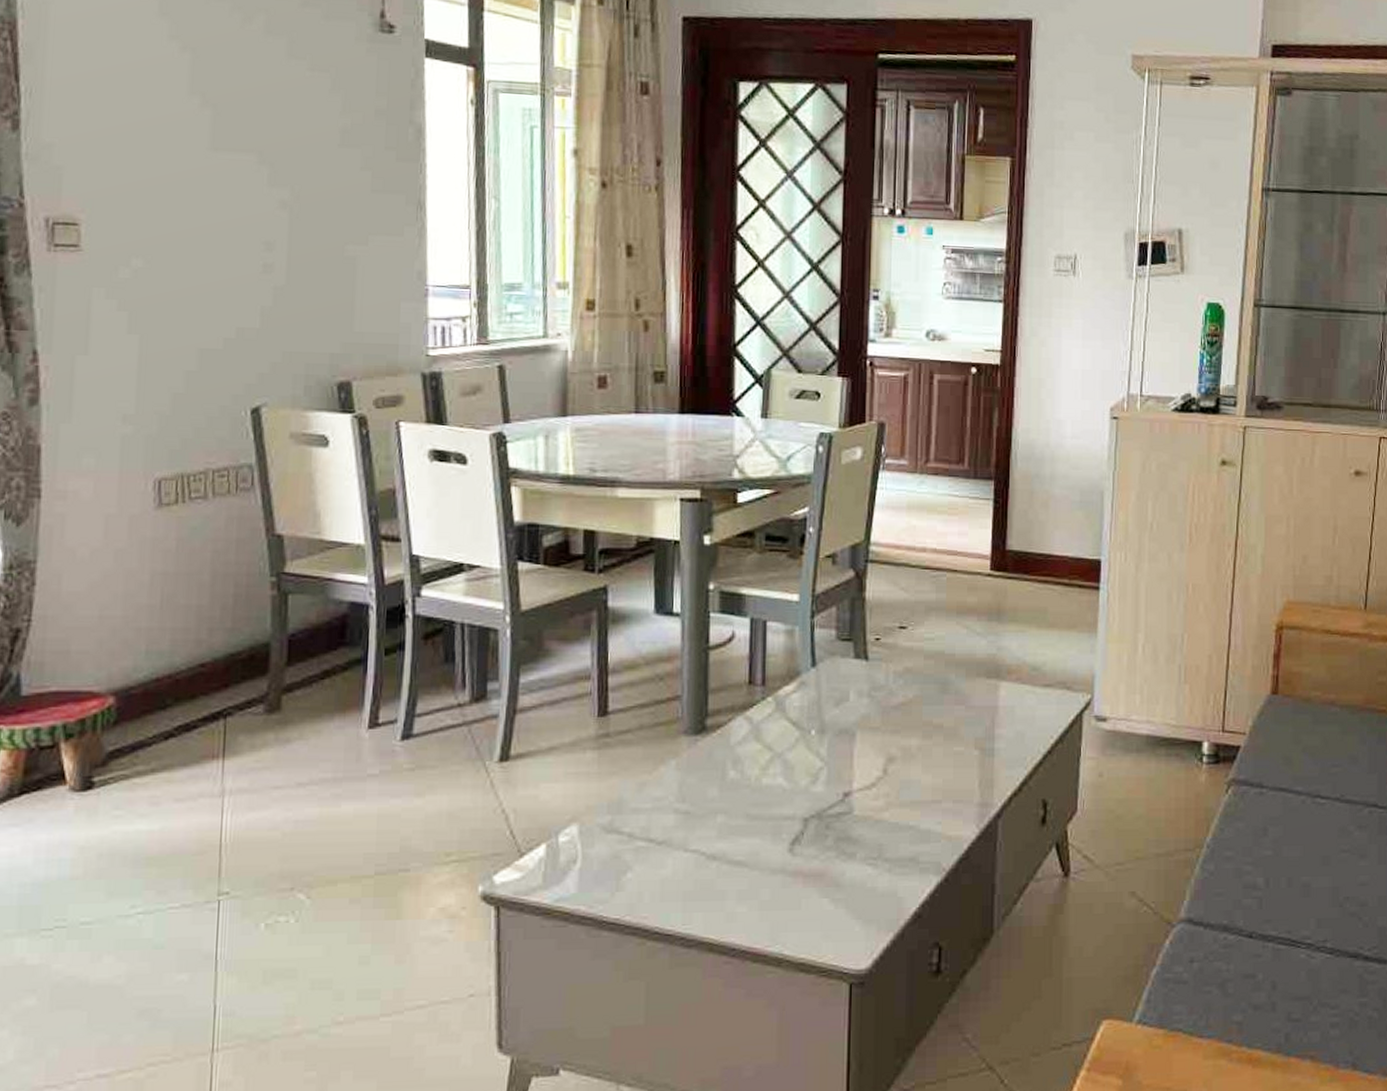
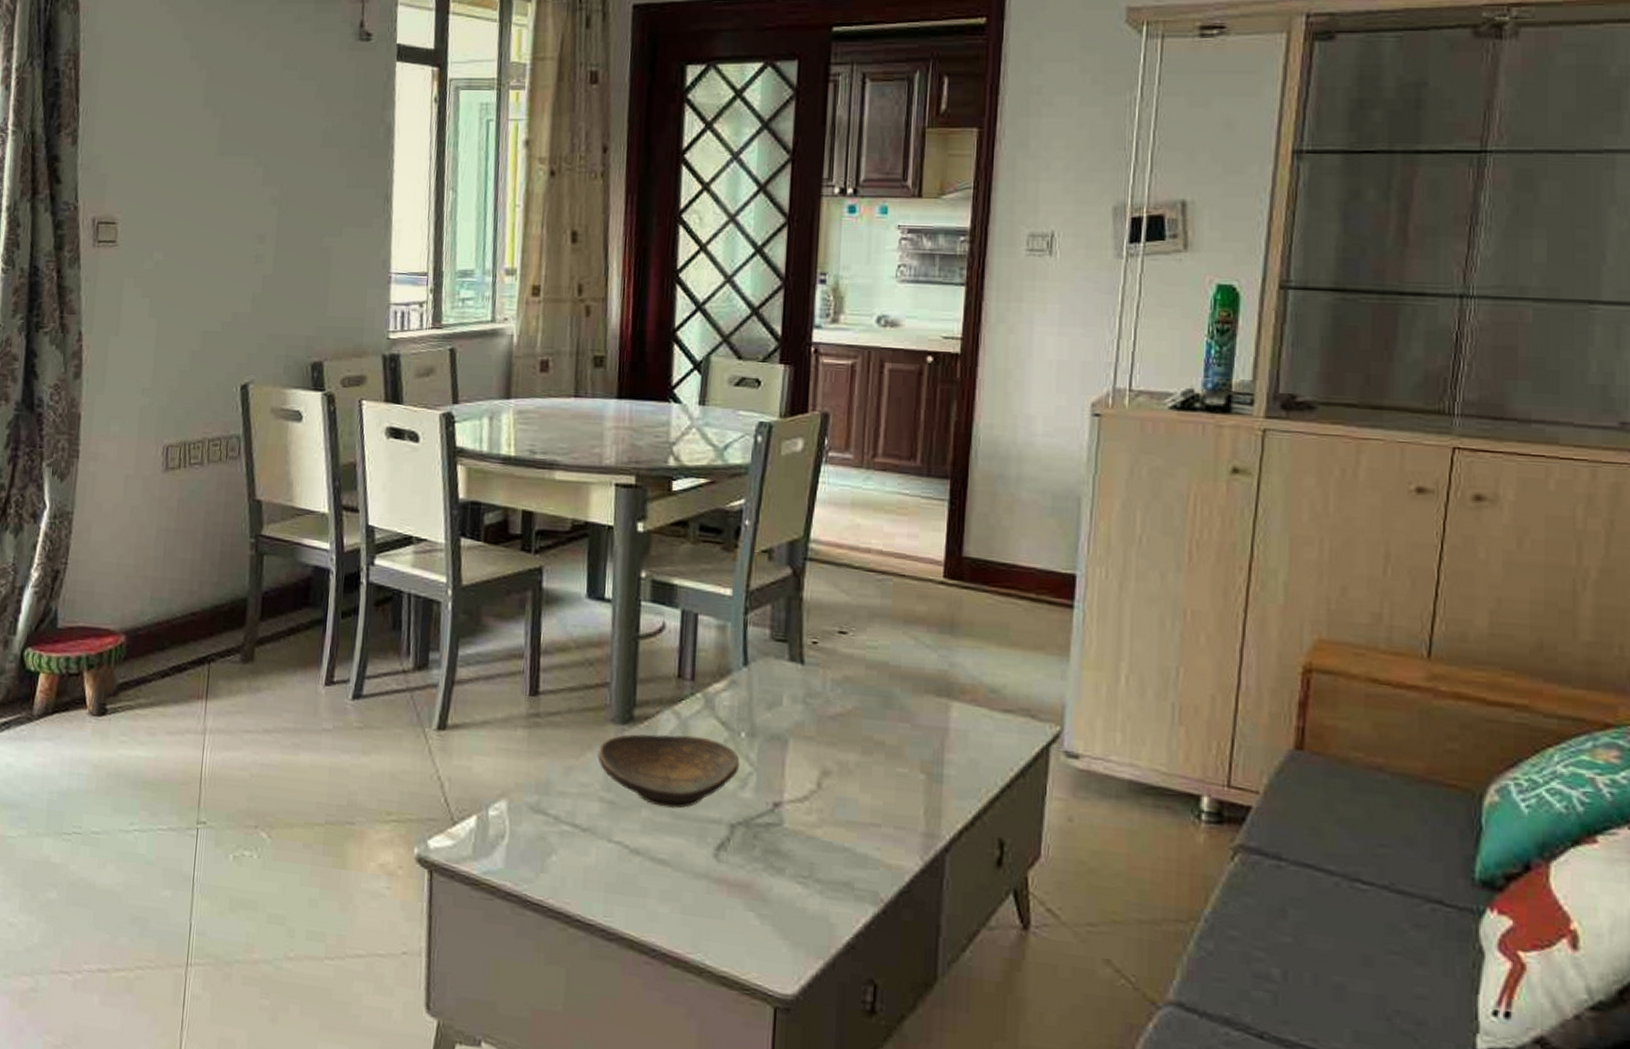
decorative bowl: none [671,739,811,810] -> present [597,734,740,809]

